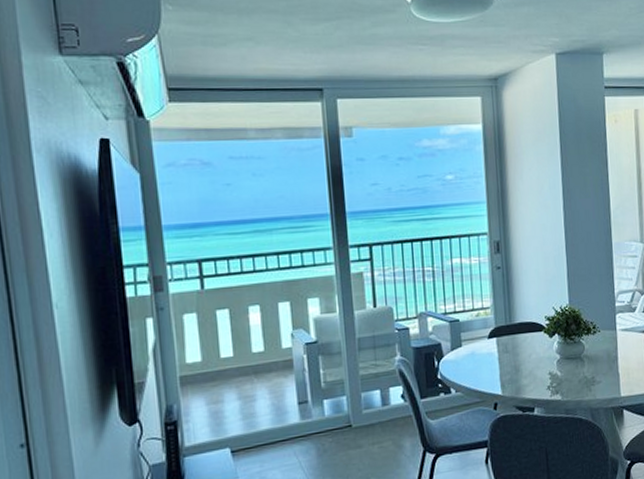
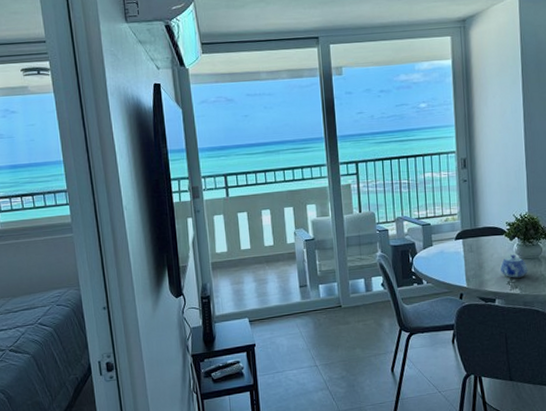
teapot: none [538,354,570,382] -> present [499,254,528,278]

